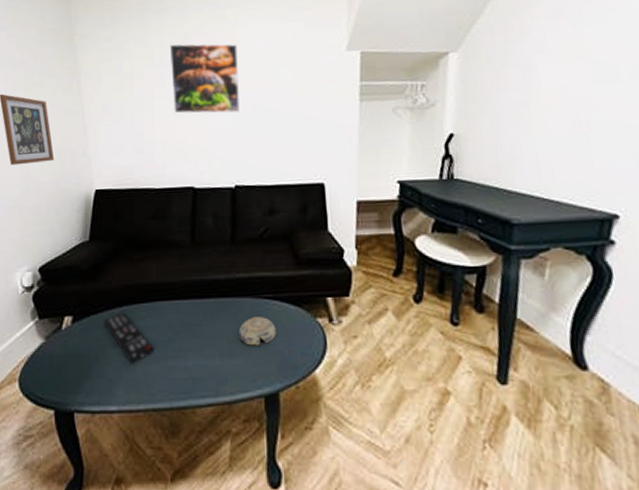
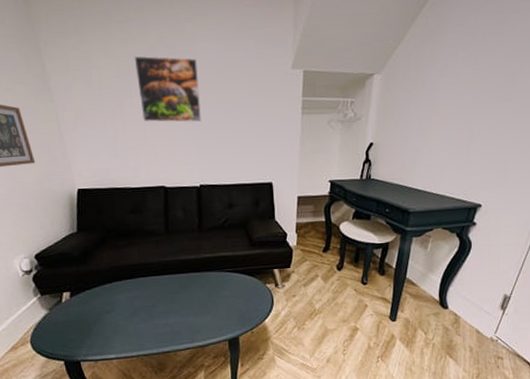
remote control: present [103,311,154,364] -> none [97,286,141,325]
decorative bowl: present [238,317,276,346] -> none [207,285,236,306]

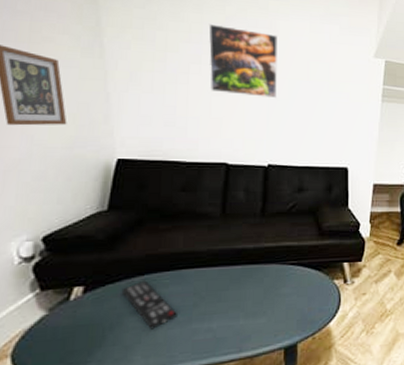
remote control: none [97,286,141,325] -> present [121,280,177,330]

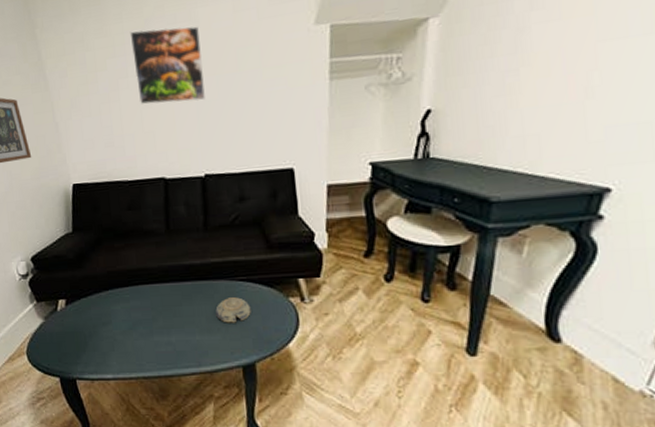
remote control: present [121,280,177,330] -> none [93,295,140,340]
decorative bowl: none [263,280,298,306] -> present [215,297,251,323]

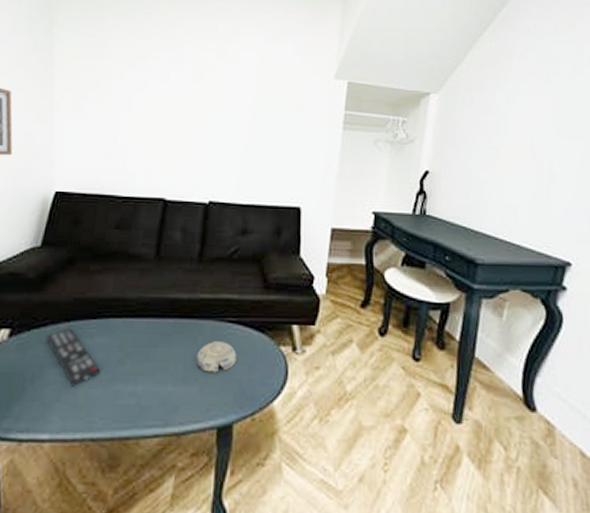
remote control: none [93,295,140,340] -> present [45,327,101,387]
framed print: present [129,26,205,105] -> none [153,49,226,127]

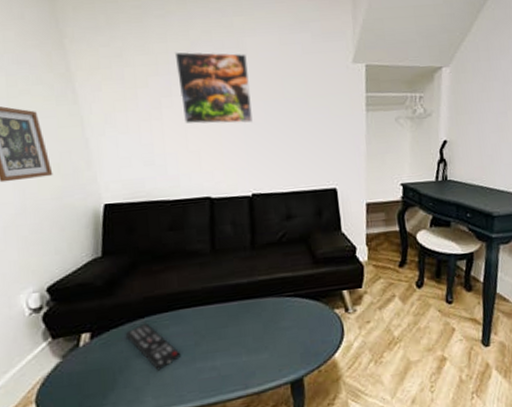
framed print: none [153,49,226,127] -> present [174,51,253,124]
decorative bowl: present [196,341,237,373] -> none [263,313,299,341]

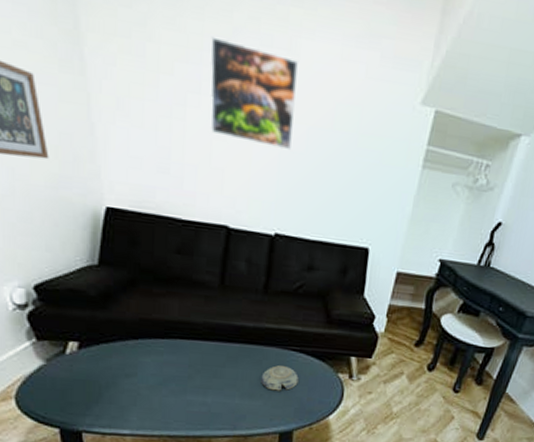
remote control: present [125,322,181,371] -> none [115,344,172,395]
decorative bowl: none [263,313,299,341] -> present [261,365,299,391]

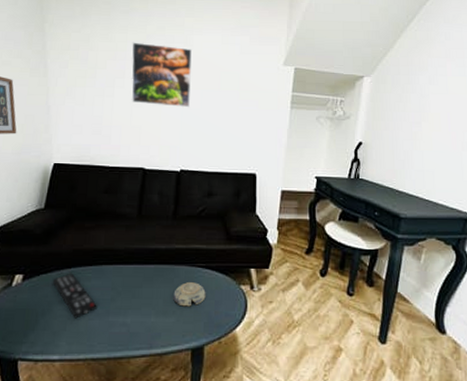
remote control: none [115,344,172,395] -> present [52,272,97,319]

